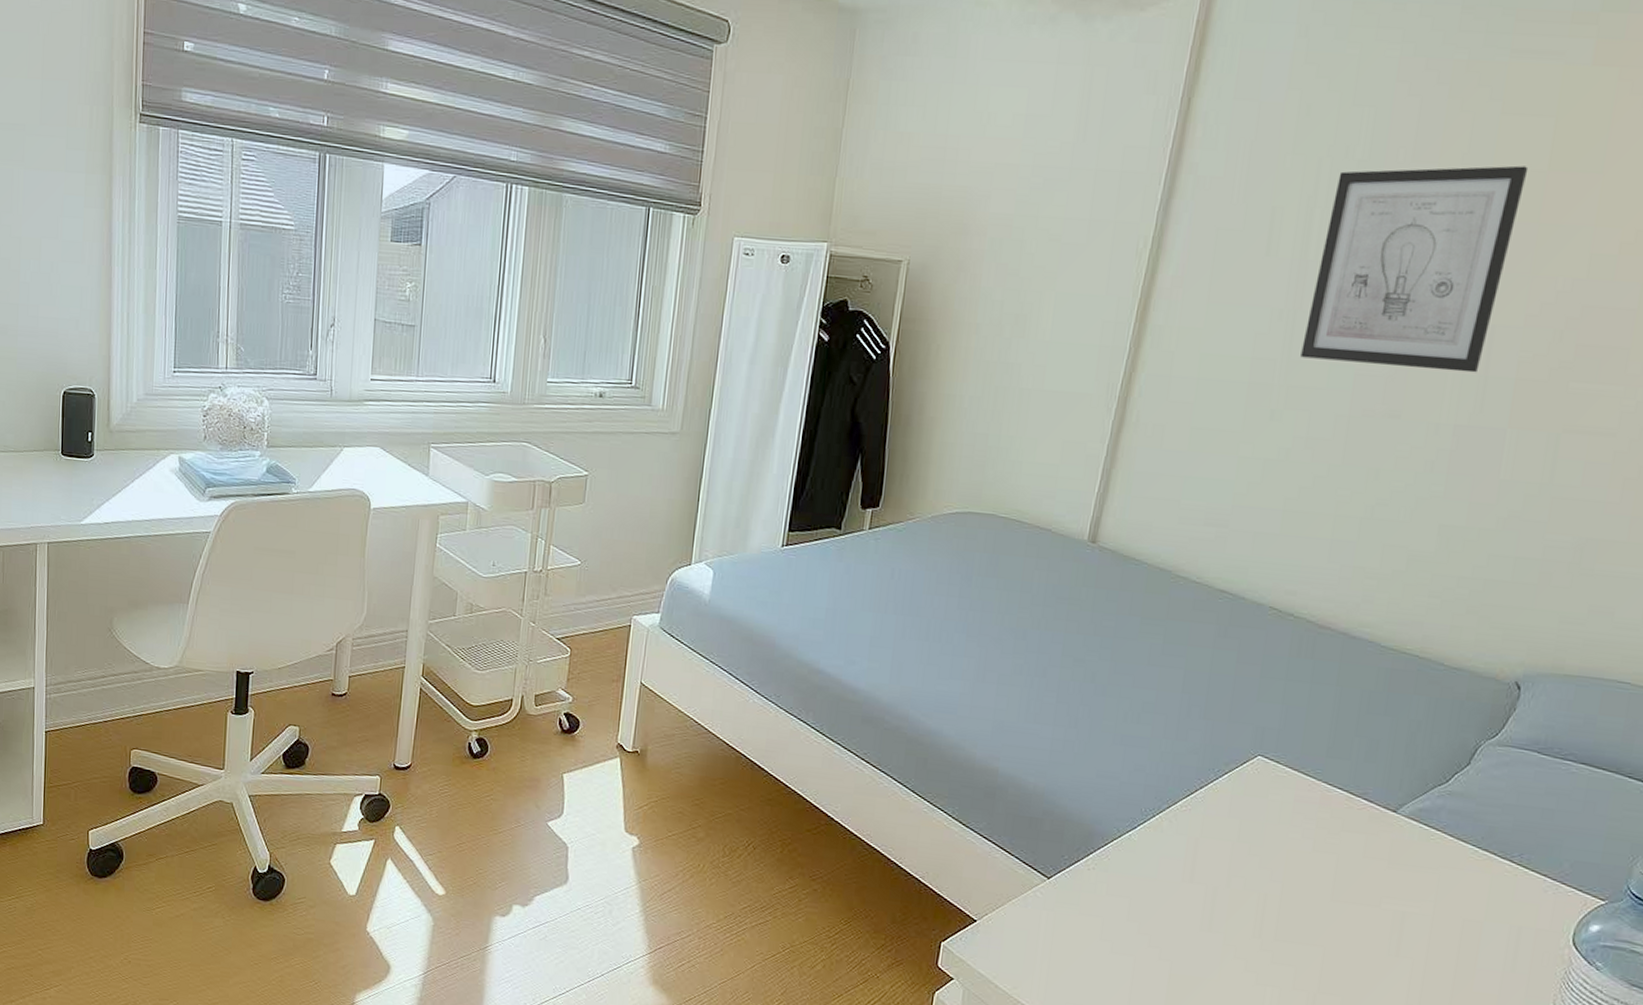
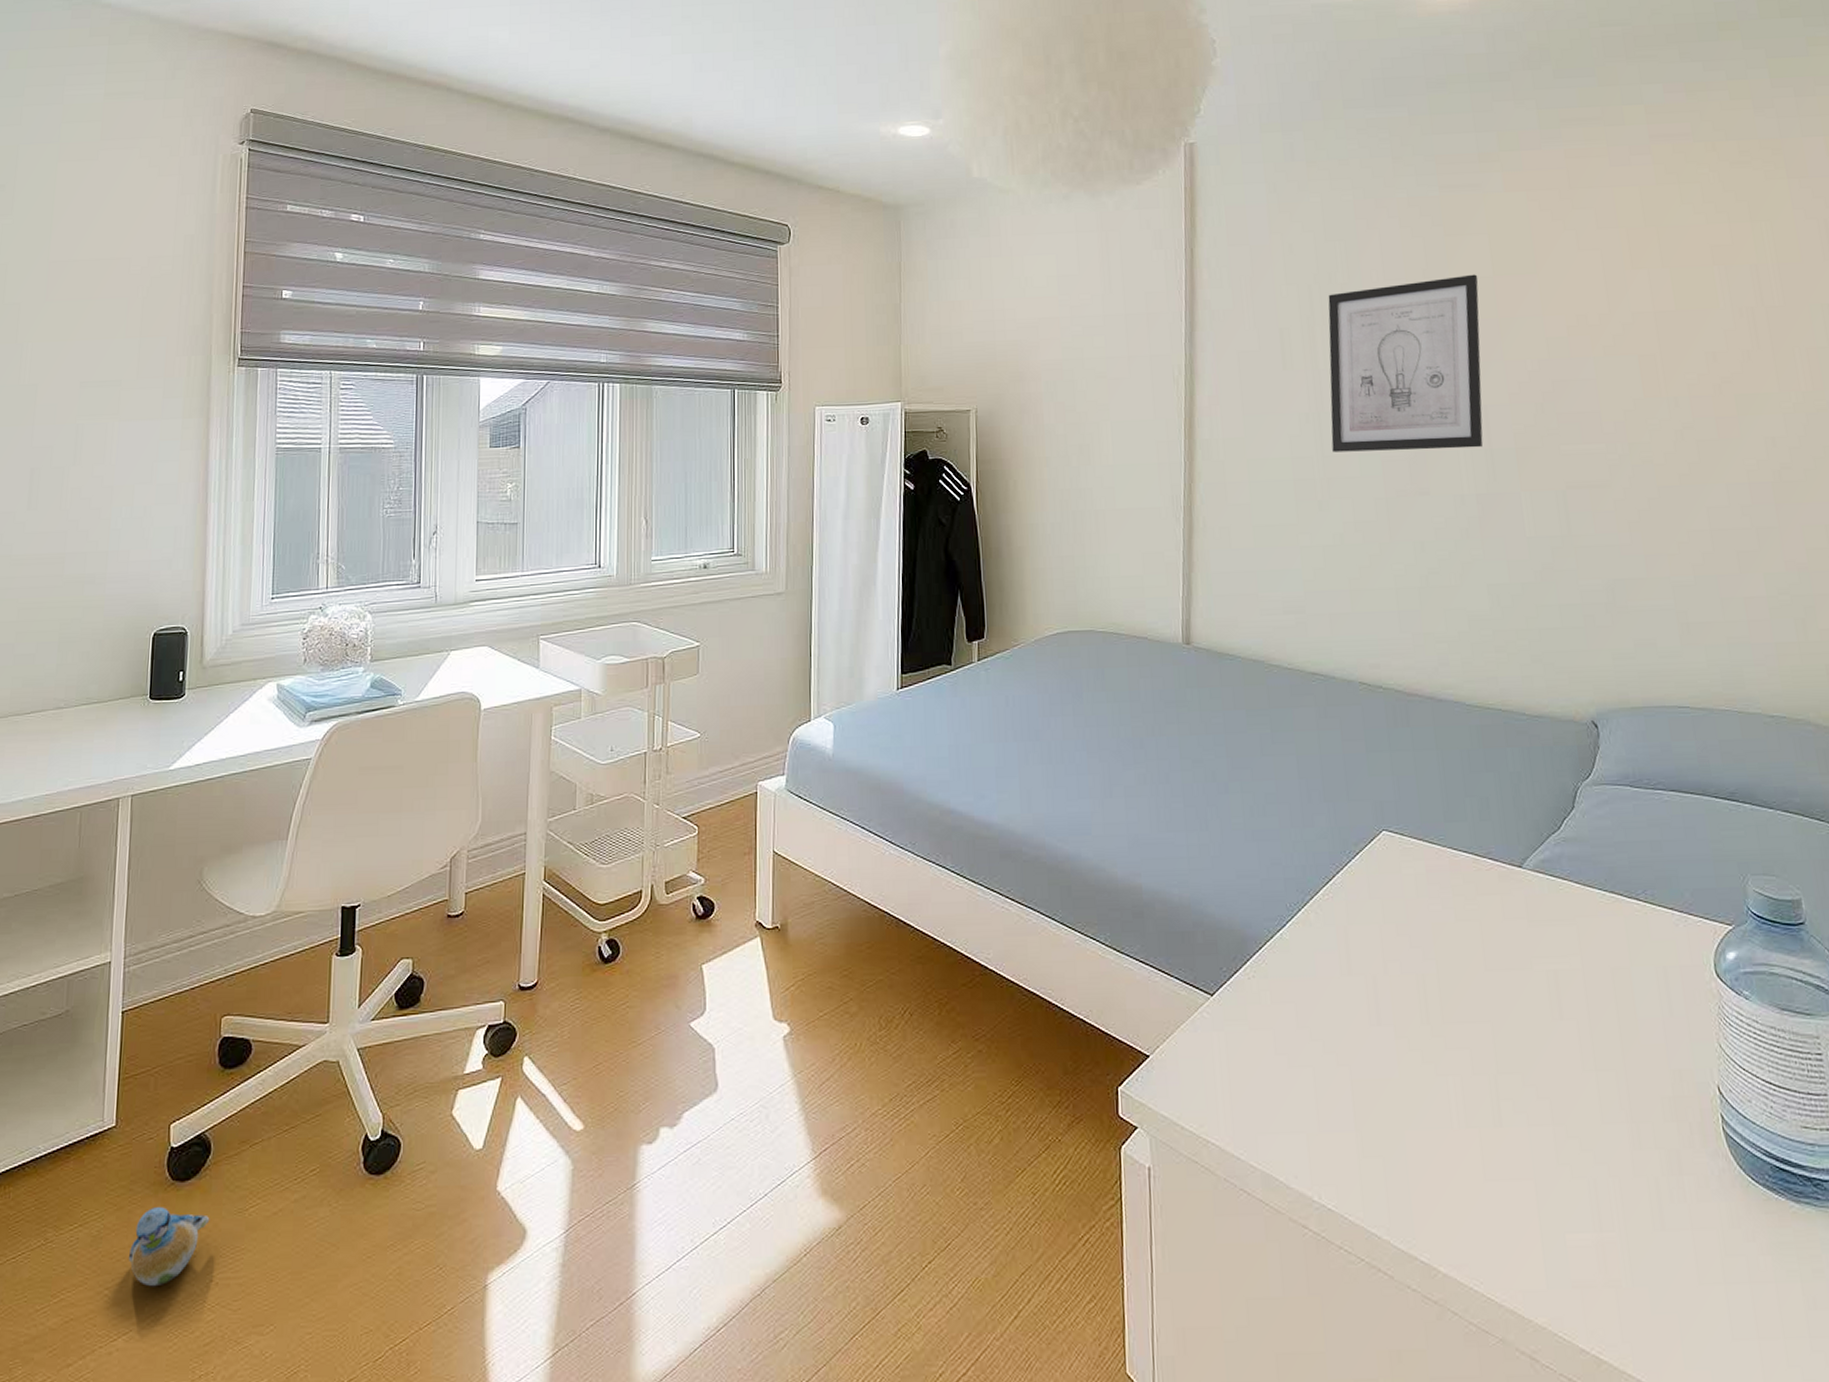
plush toy: none [56,894,123,955] -> present [128,1207,210,1287]

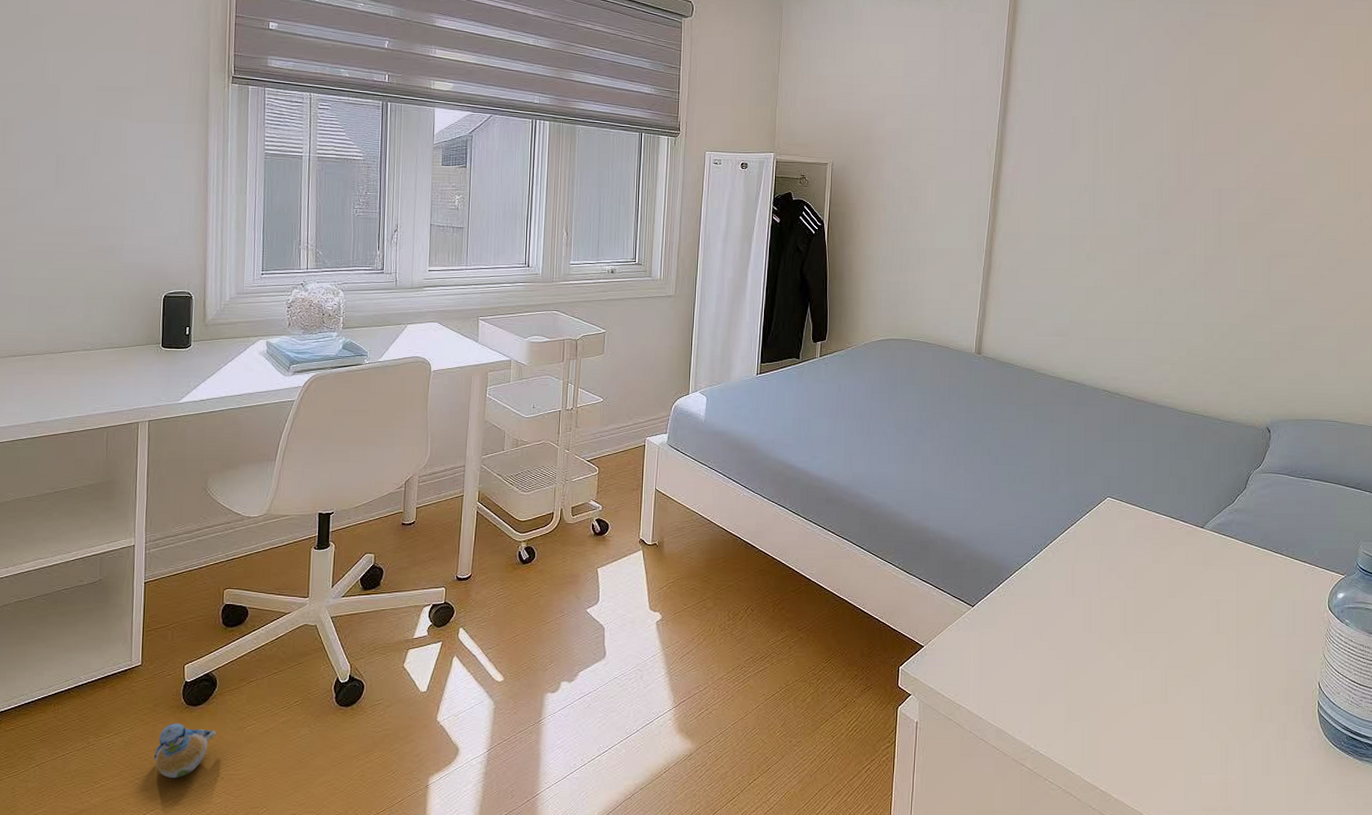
wall art: present [1328,274,1483,452] -> none [1102,86,1227,221]

